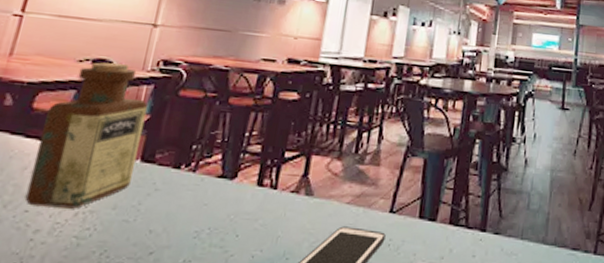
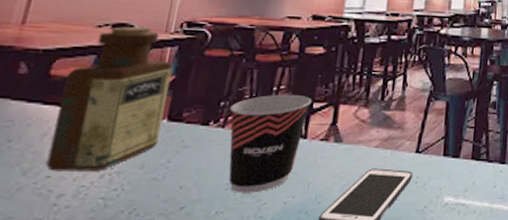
cup: none [197,140,283,244] -> present [228,94,311,194]

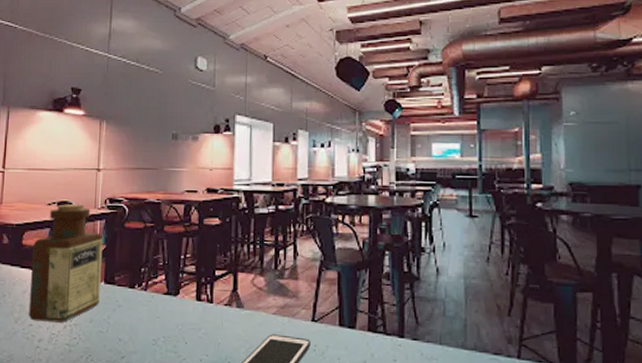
cup: present [228,94,311,194] -> none [149,262,213,350]

